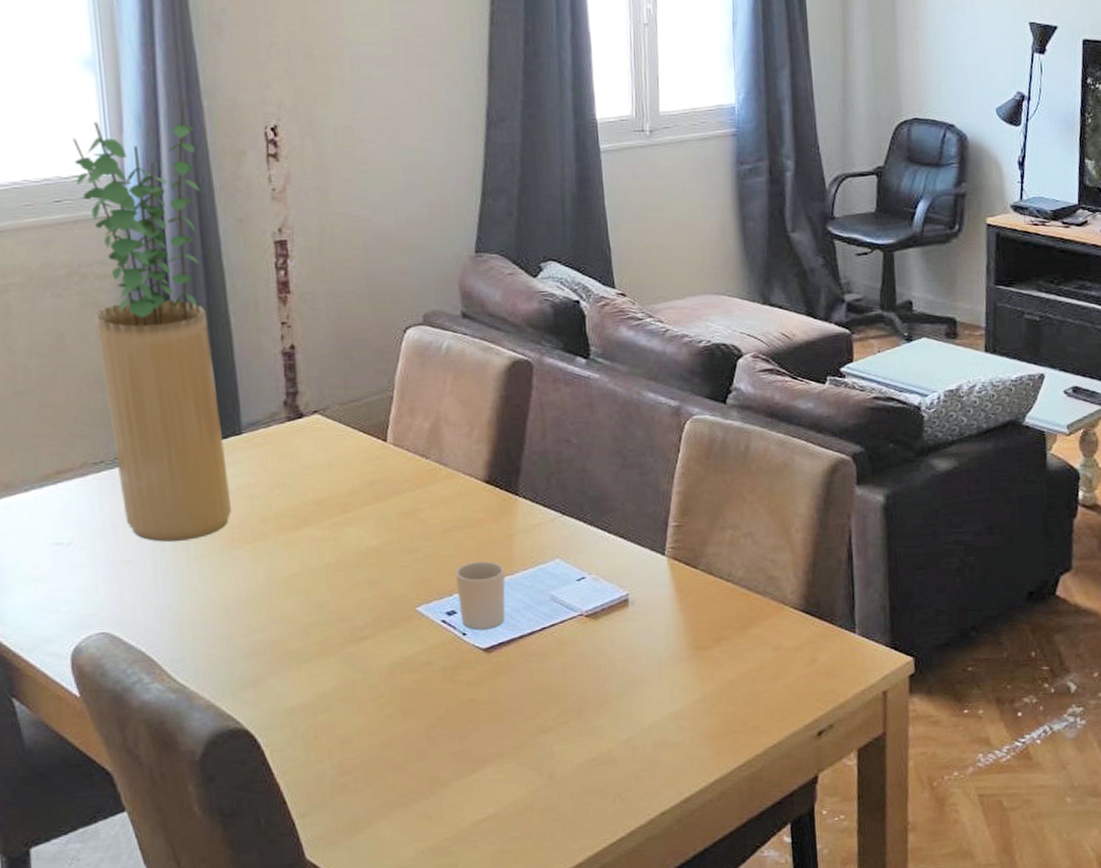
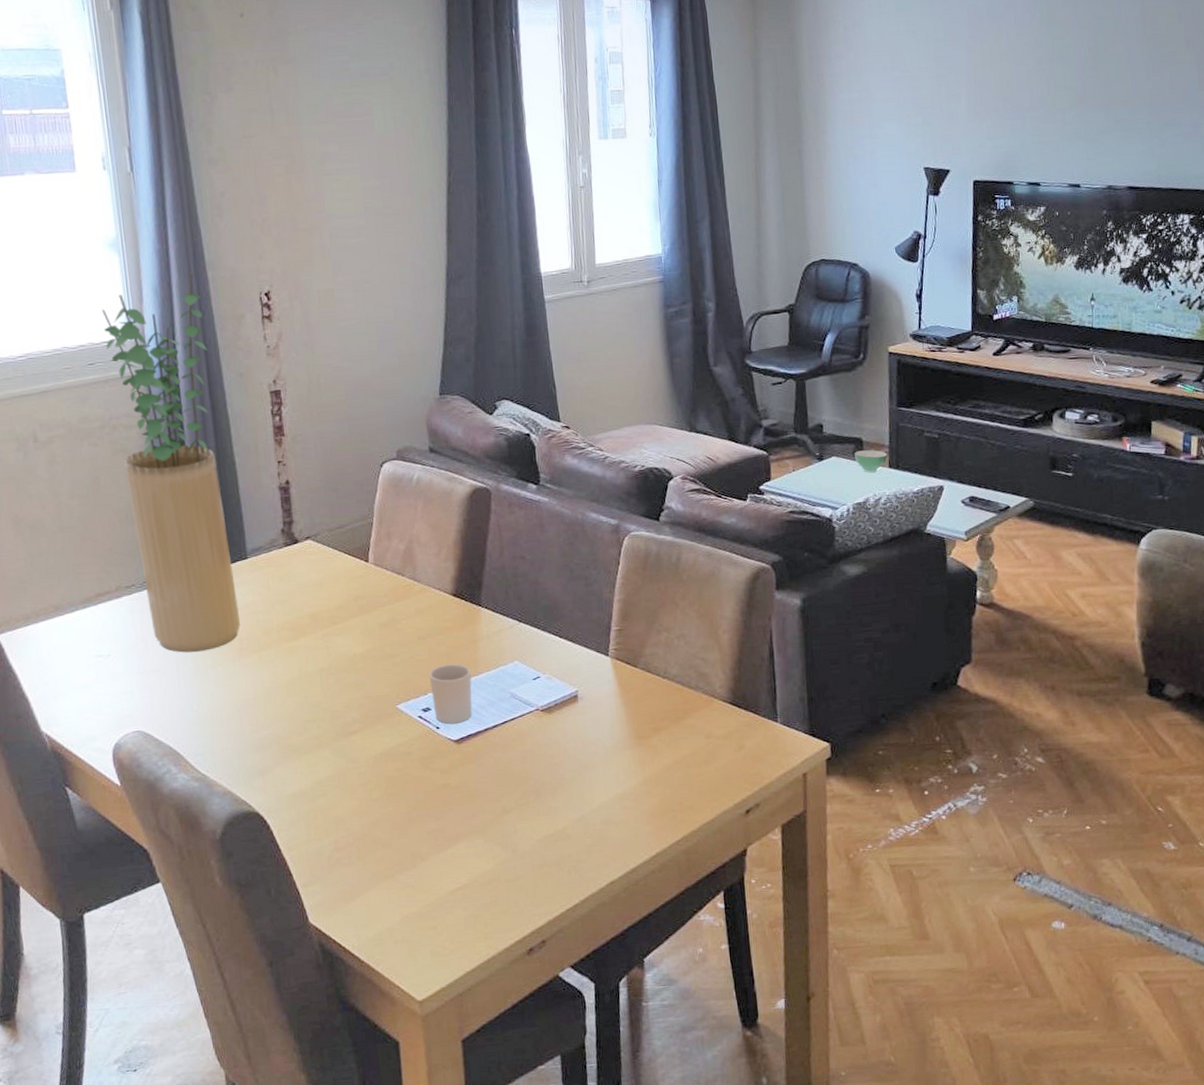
bowl: none [946,331,984,357] -> present [854,450,888,473]

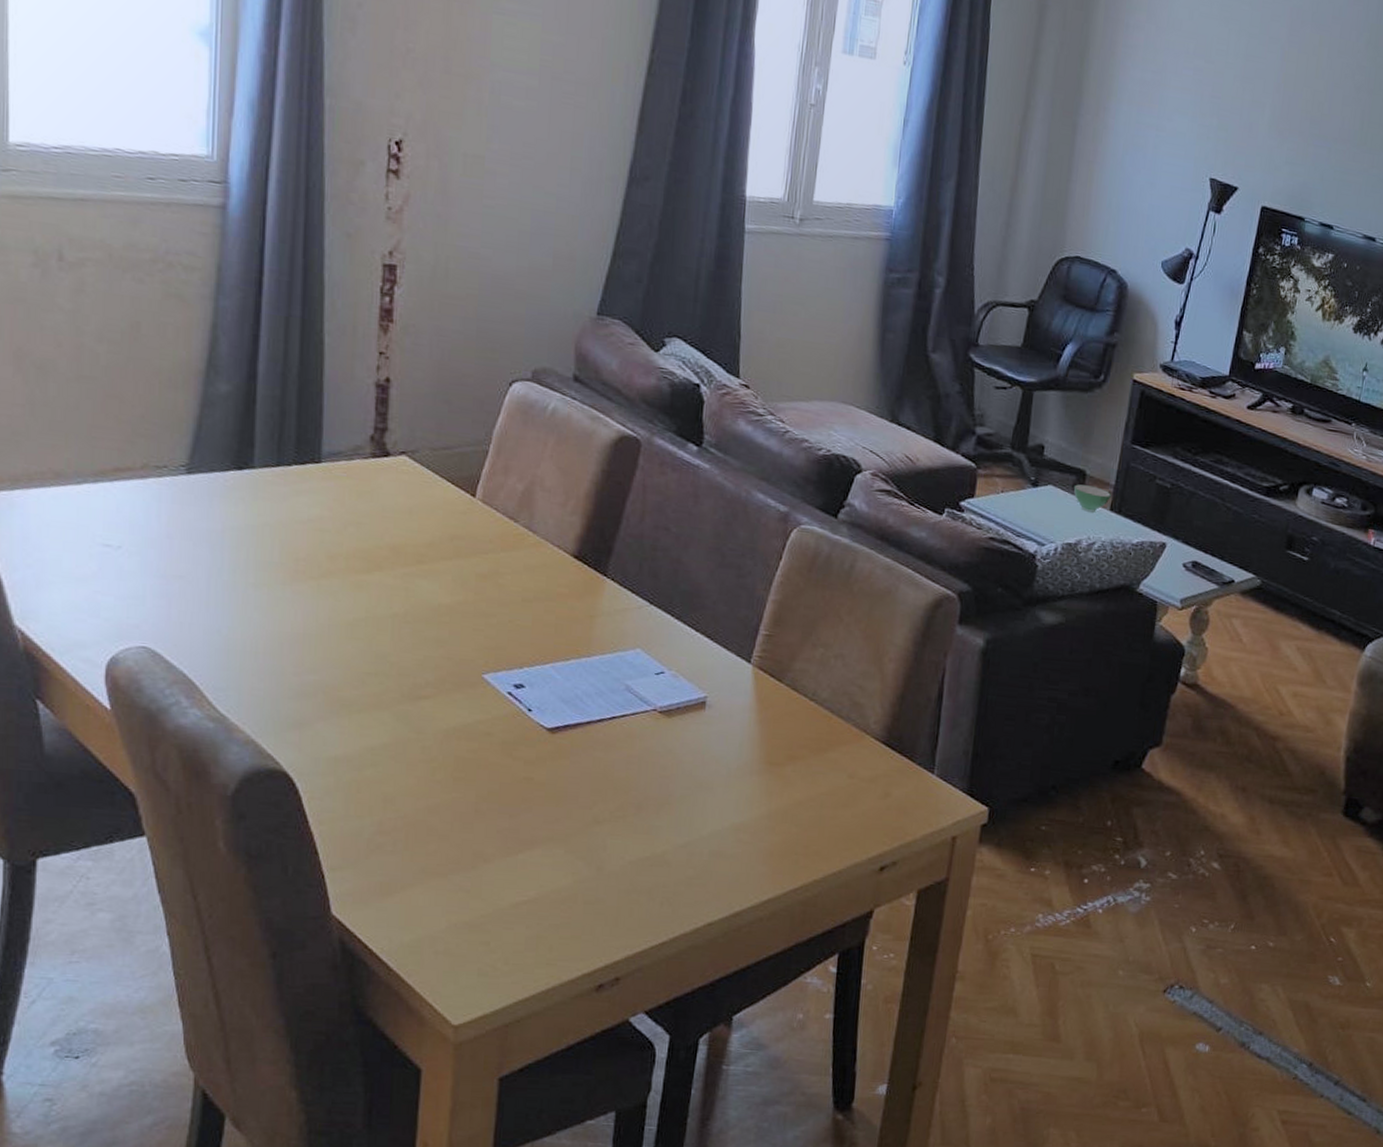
vase: present [102,273,240,653] -> none [175,93,312,565]
mug: present [429,664,472,724] -> none [528,637,582,709]

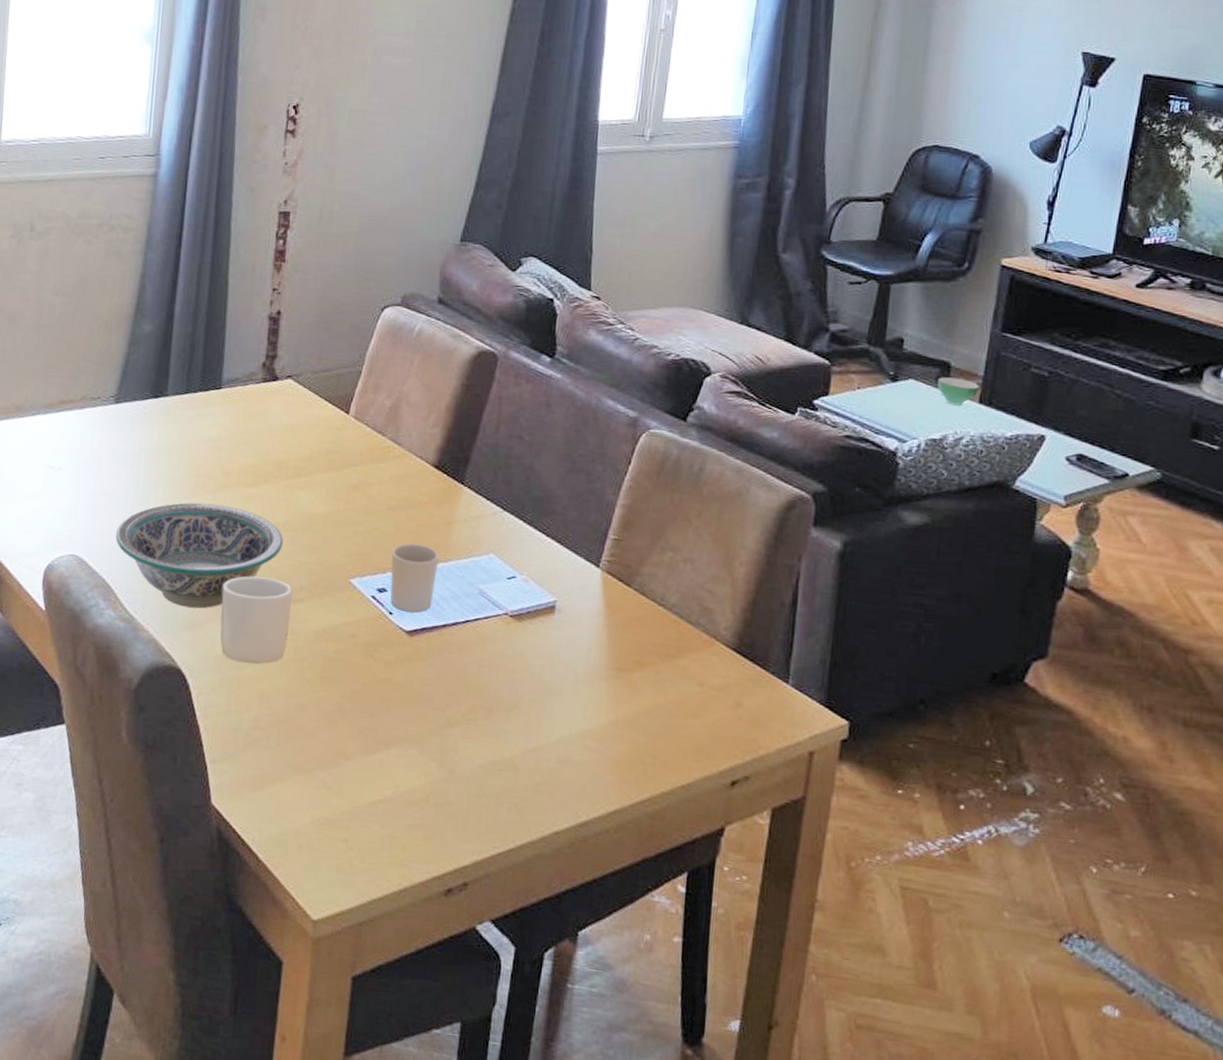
bowl: none [196,590,404,707] -> present [115,503,283,609]
mug: none [332,671,418,766] -> present [220,576,293,665]
mug: none [528,637,582,709] -> present [390,543,440,613]

